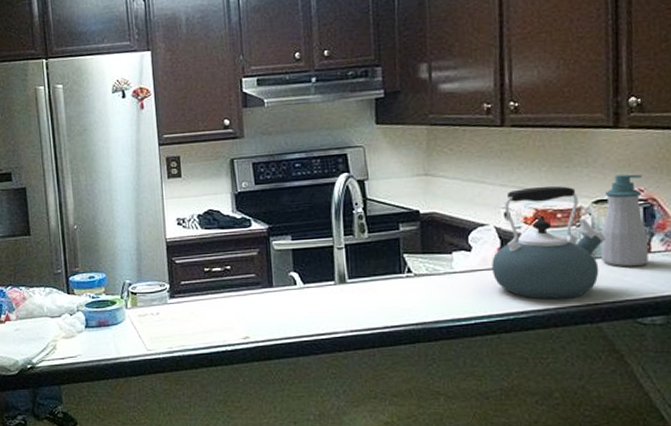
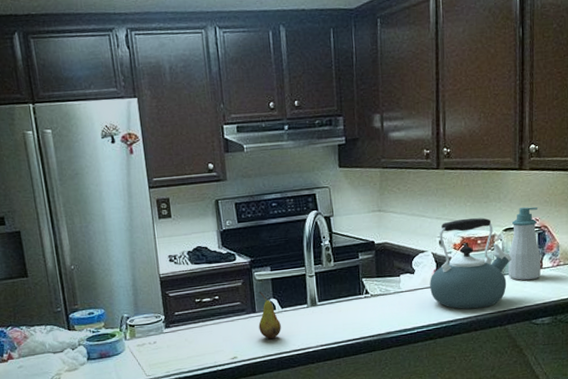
fruit: none [276,262,303,318] -> present [258,291,281,339]

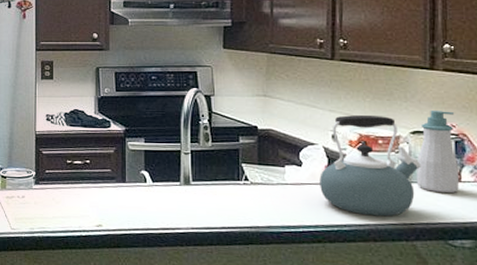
fruit: present [258,291,281,339] -> none [127,161,151,212]

